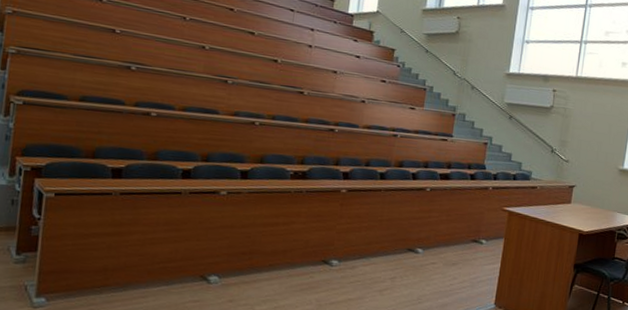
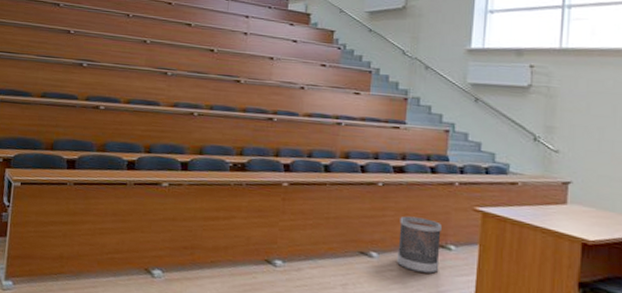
wastebasket: none [438,216,476,264] -> present [397,216,442,274]

